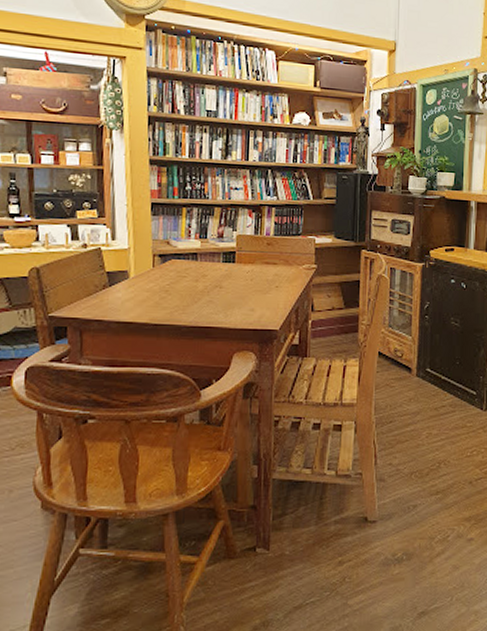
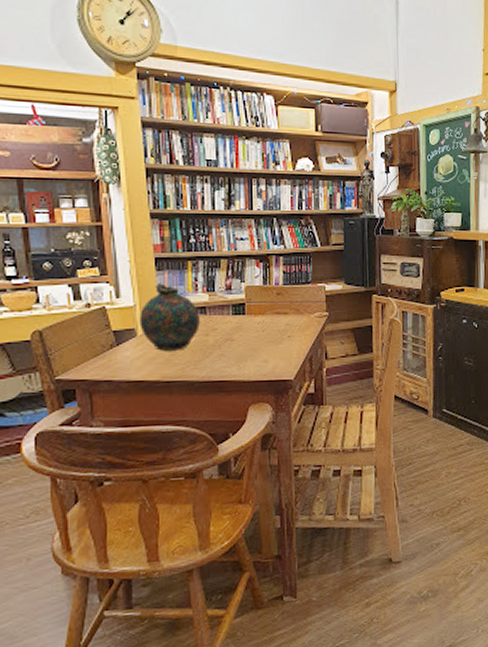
snuff bottle: none [132,227,191,295] -> present [139,283,200,351]

